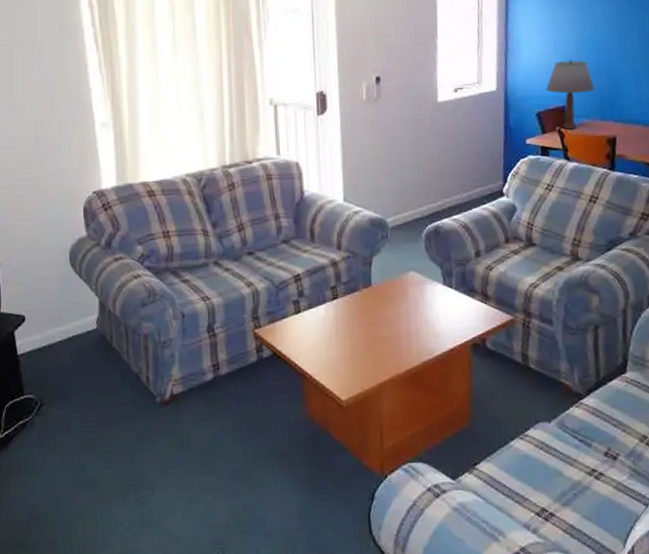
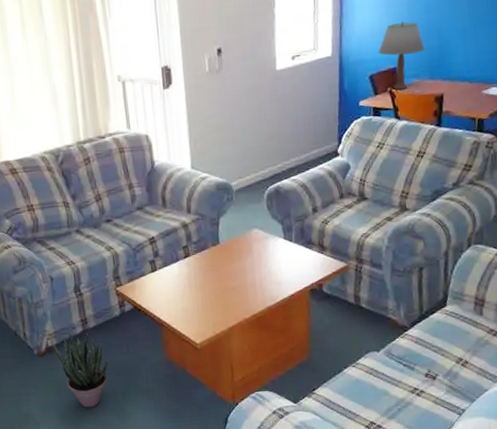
potted plant: none [177,376,240,472] -> present [51,330,109,408]

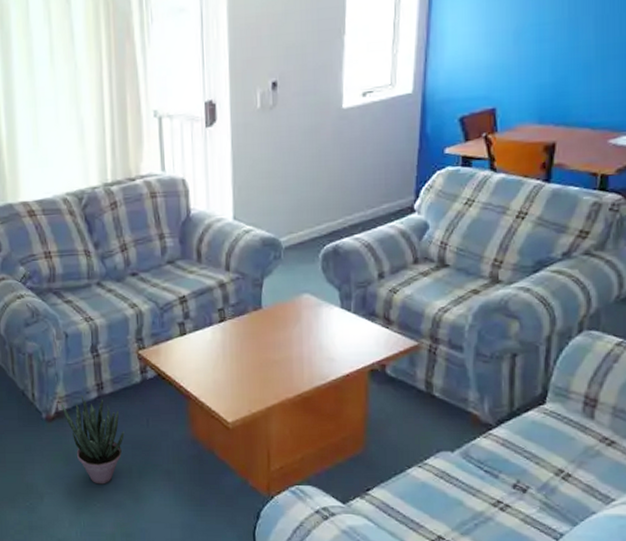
table lamp: present [378,22,426,90] -> none [472,53,535,136]

